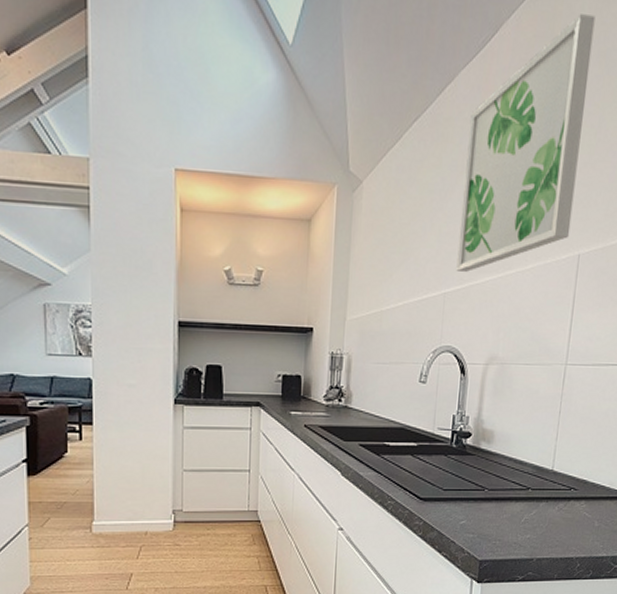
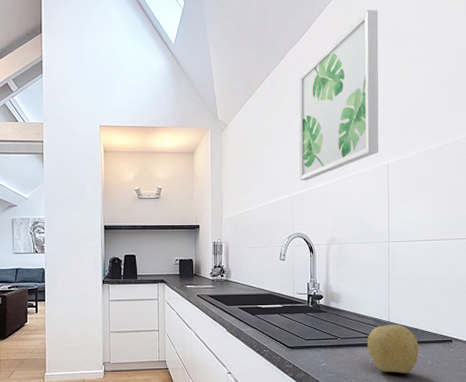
fruit: none [521,474,586,536] -> present [367,324,419,373]

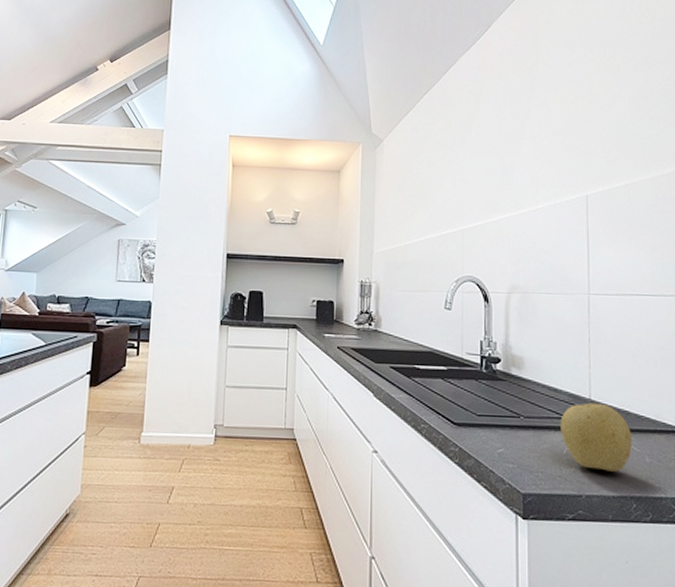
wall art: present [298,10,379,180] -> none [472,11,575,211]

